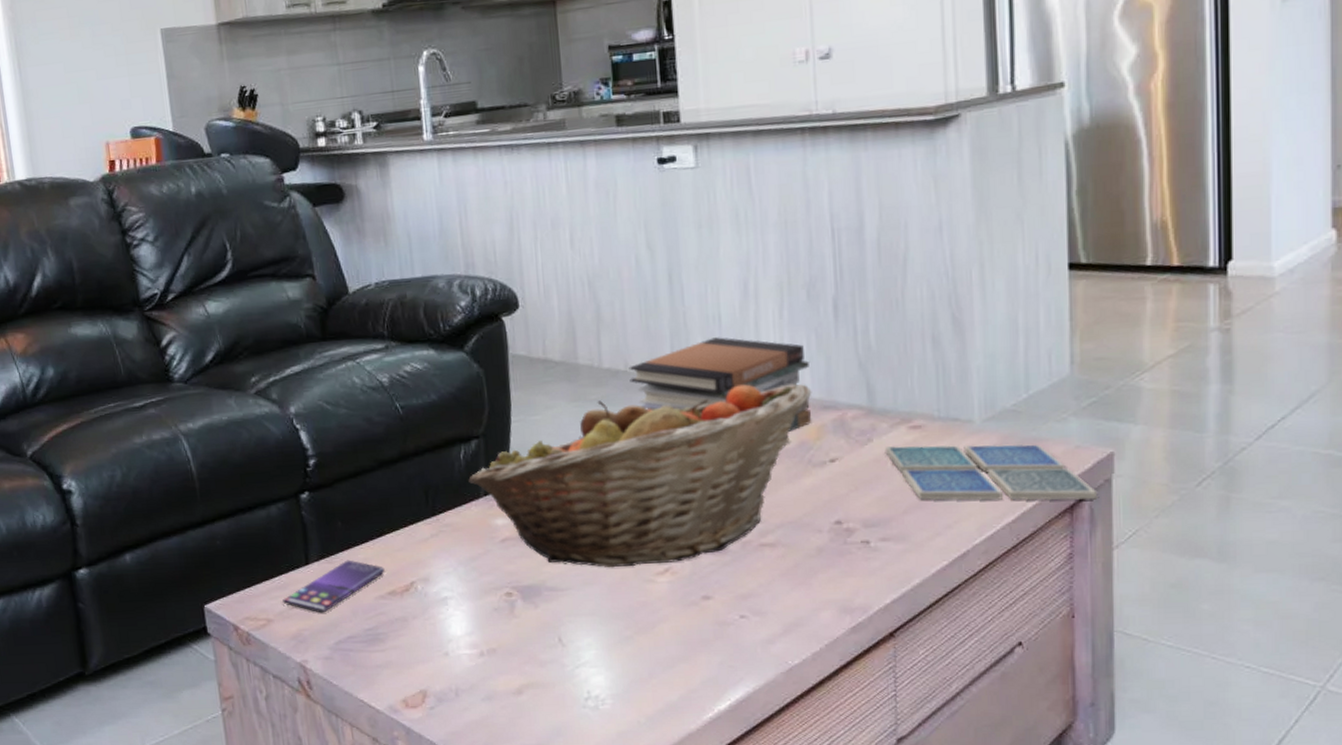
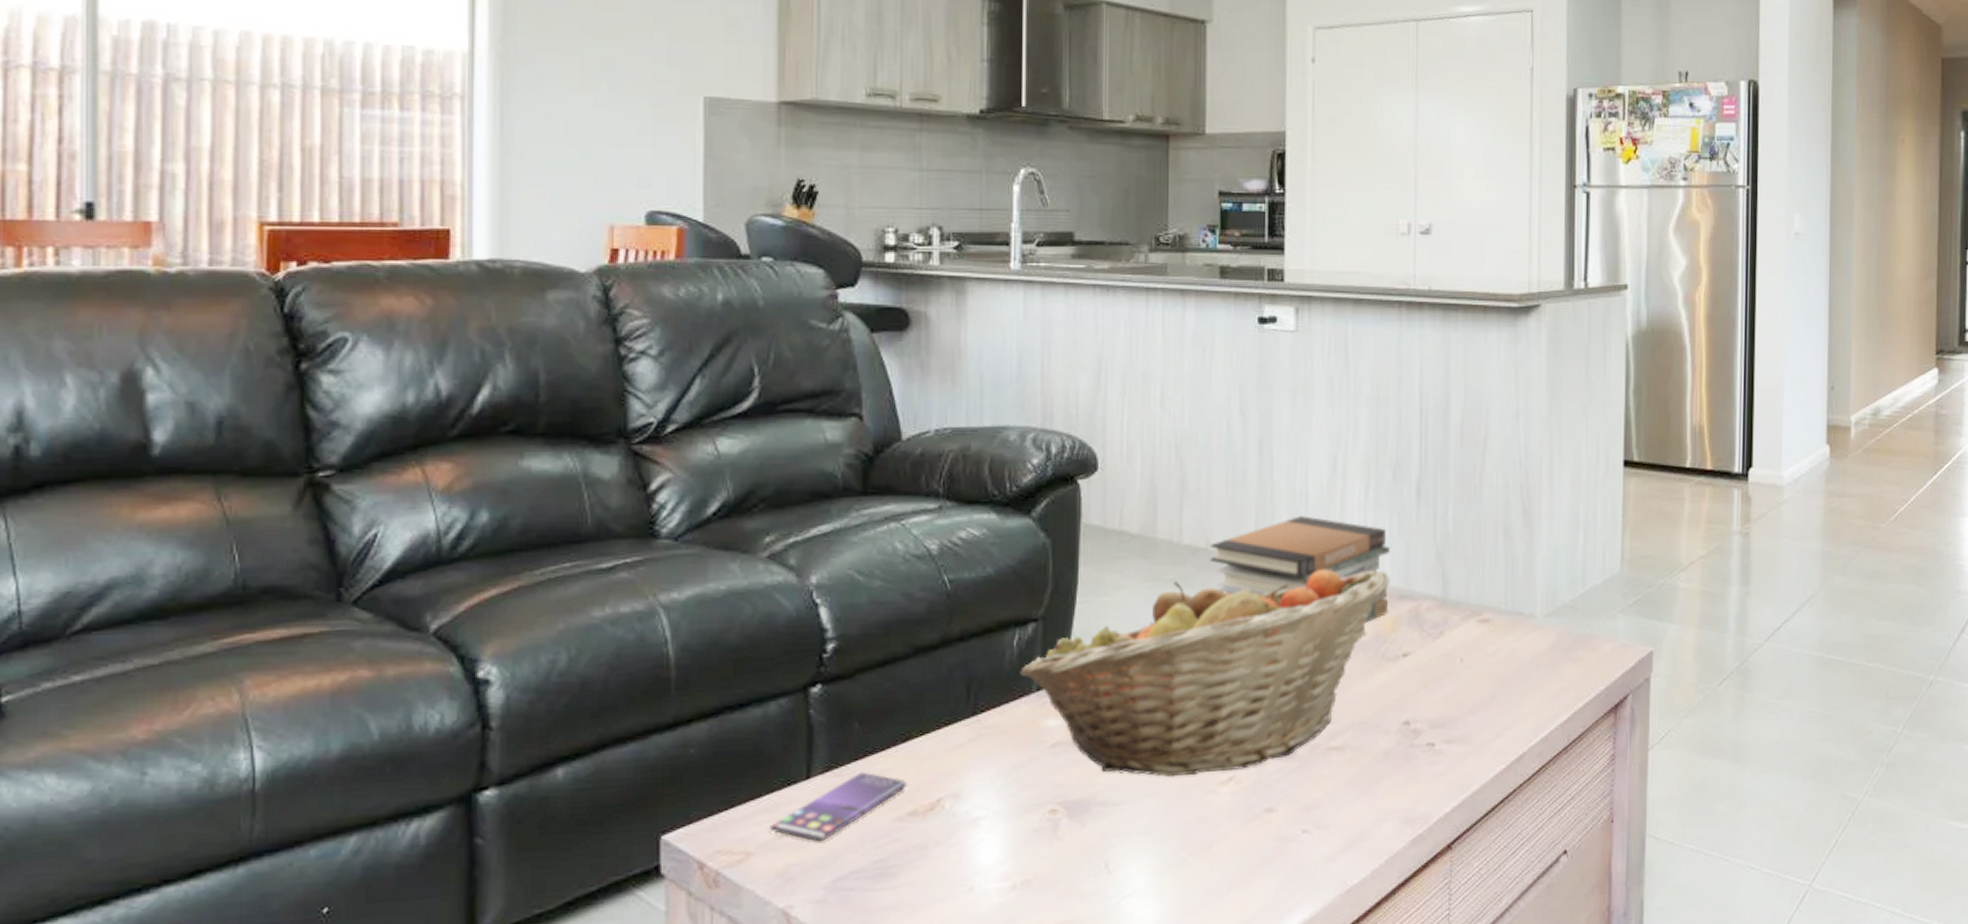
drink coaster: present [884,444,1098,501] -> none [1454,639,1638,700]

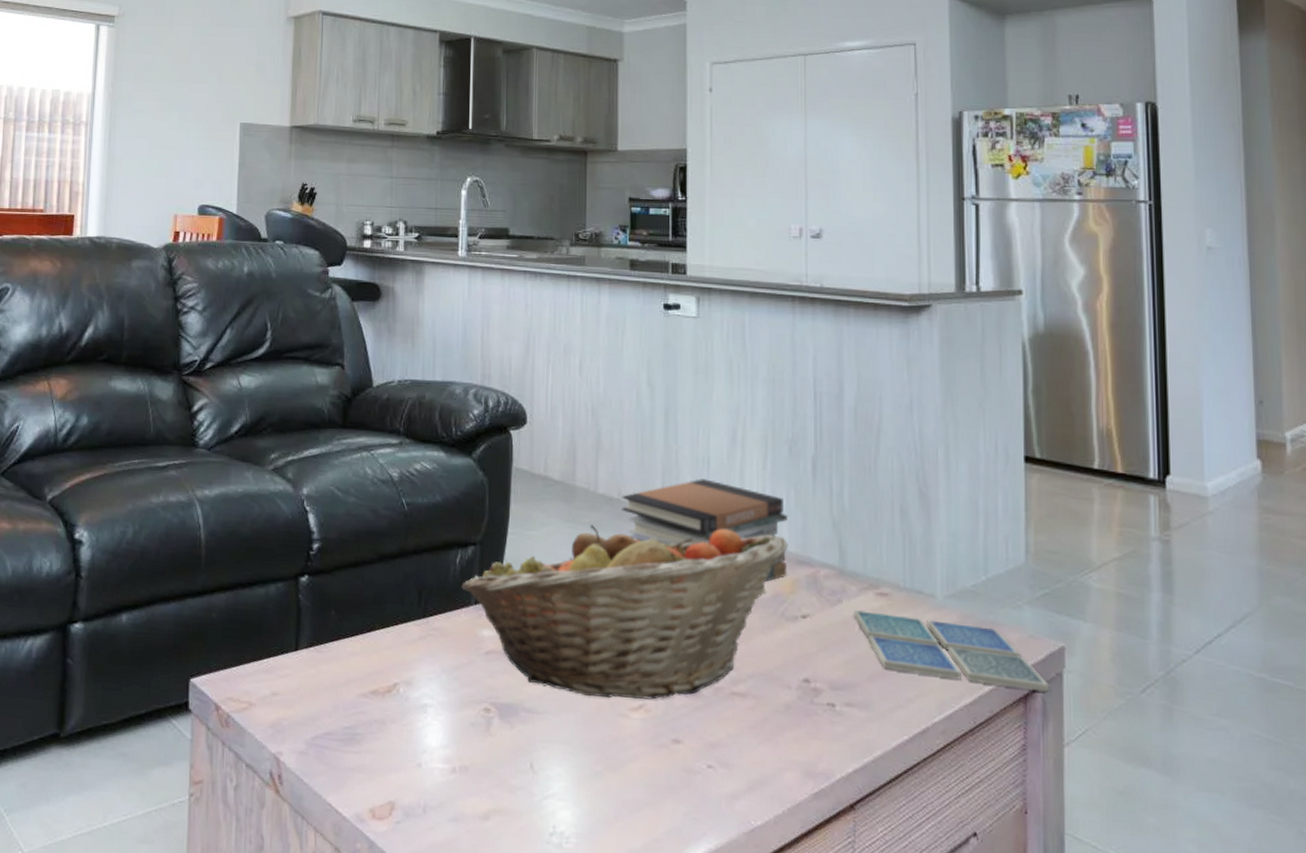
smartphone: present [770,771,907,842] -> none [267,651,370,704]
drink coaster: none [1454,639,1638,700] -> present [853,609,1050,693]

